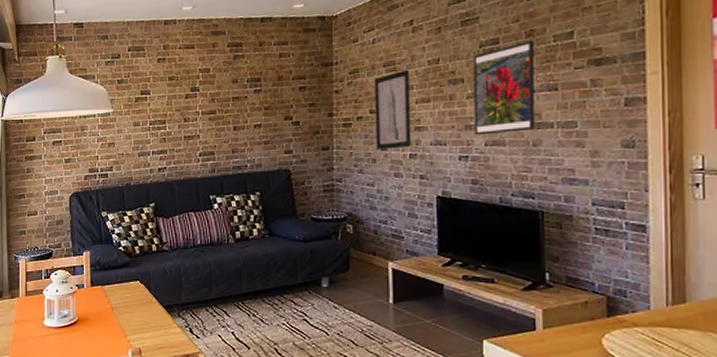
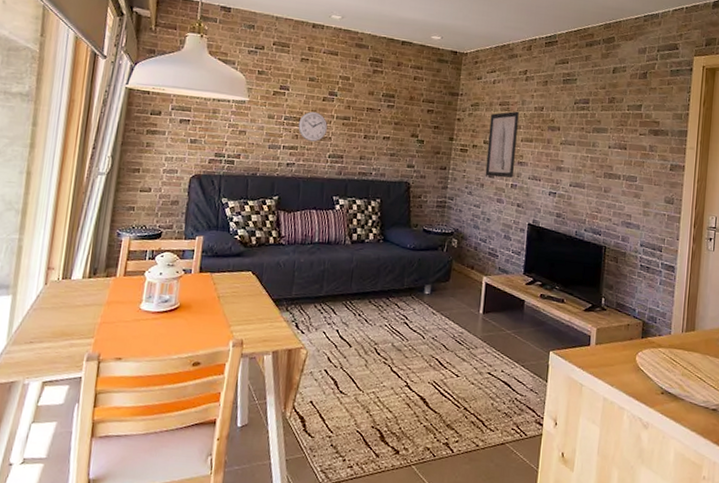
wall clock: none [164,111,195,142] -> present [298,111,328,142]
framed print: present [473,40,535,135] -> none [563,105,614,179]

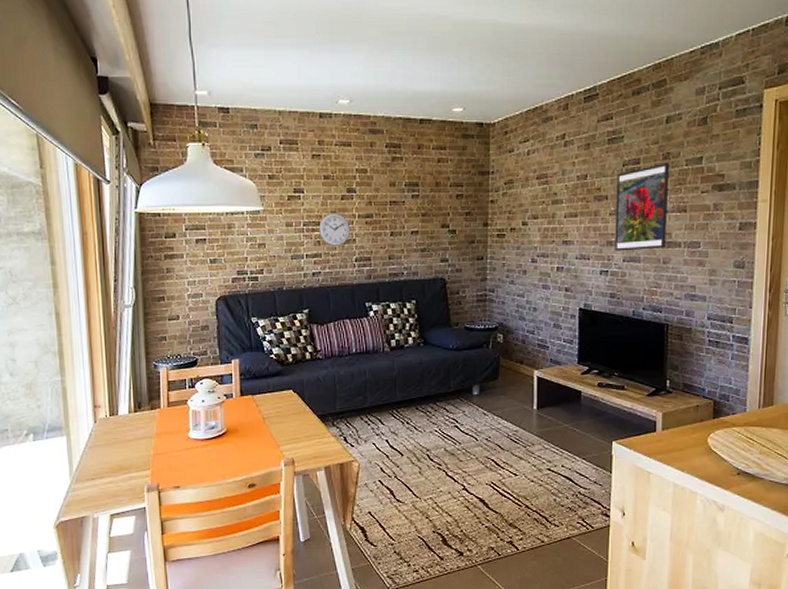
wall art: present [485,111,519,178] -> none [527,183,560,261]
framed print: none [563,105,614,179] -> present [614,162,669,251]

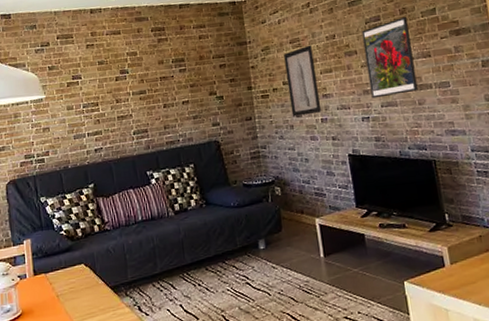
wall clock: present [319,213,351,246] -> none [97,93,127,123]
wall art: none [527,183,560,261] -> present [284,45,321,117]

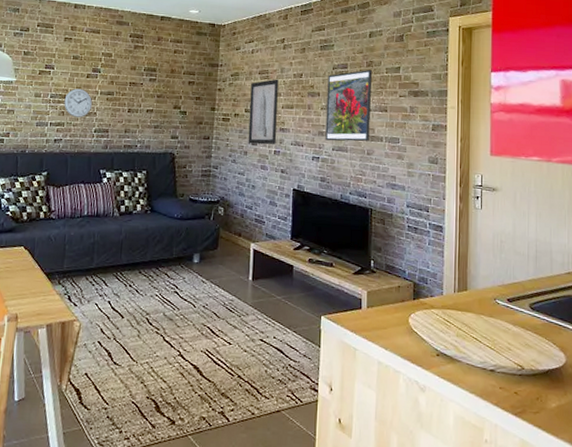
wall clock: none [97,93,127,123] -> present [64,88,93,117]

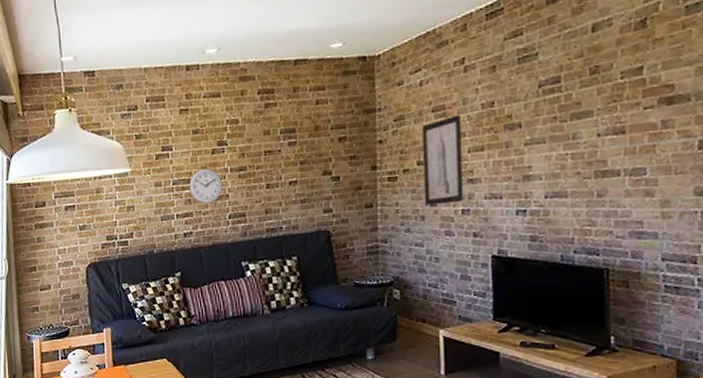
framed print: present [325,69,372,142] -> none [531,77,600,187]

